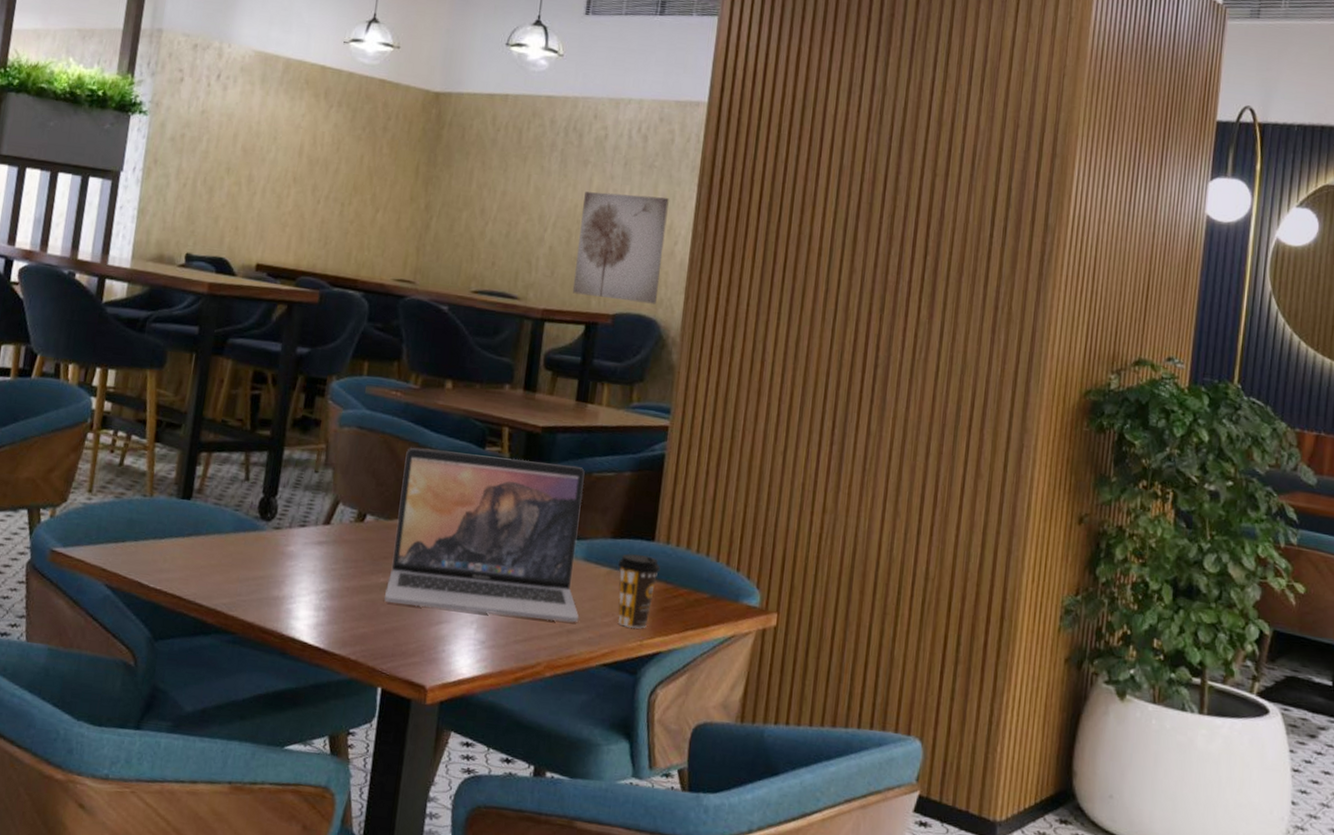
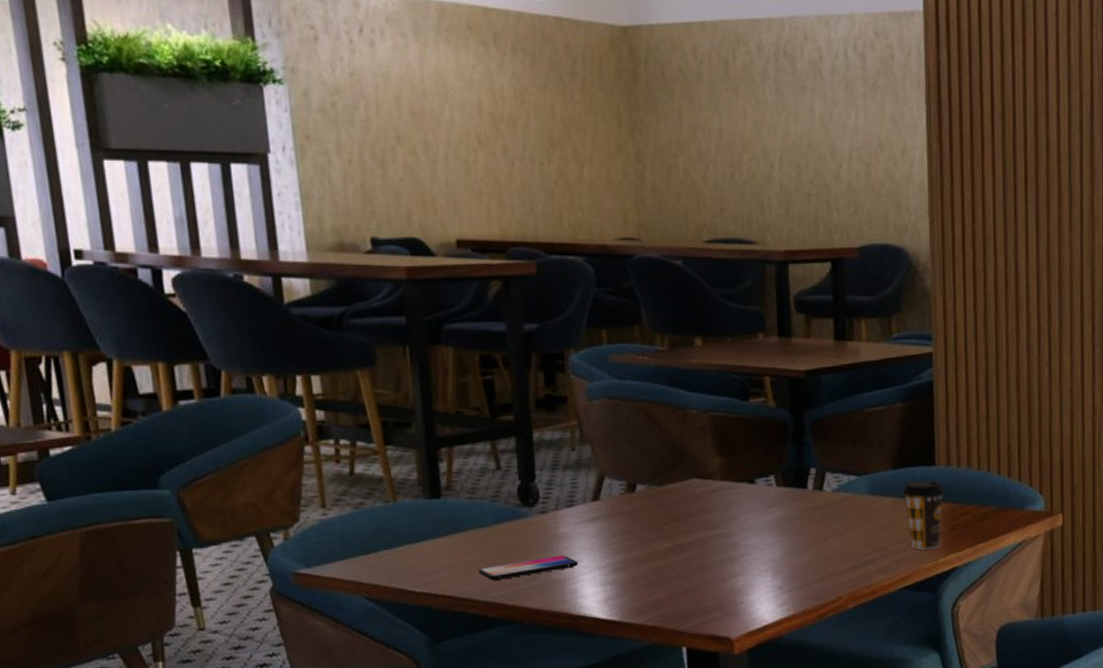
smartphone: none [208,572,299,588] -> present [478,555,579,580]
laptop: present [383,448,585,623] -> none [666,405,873,566]
wall art: present [572,191,669,304] -> none [808,119,901,232]

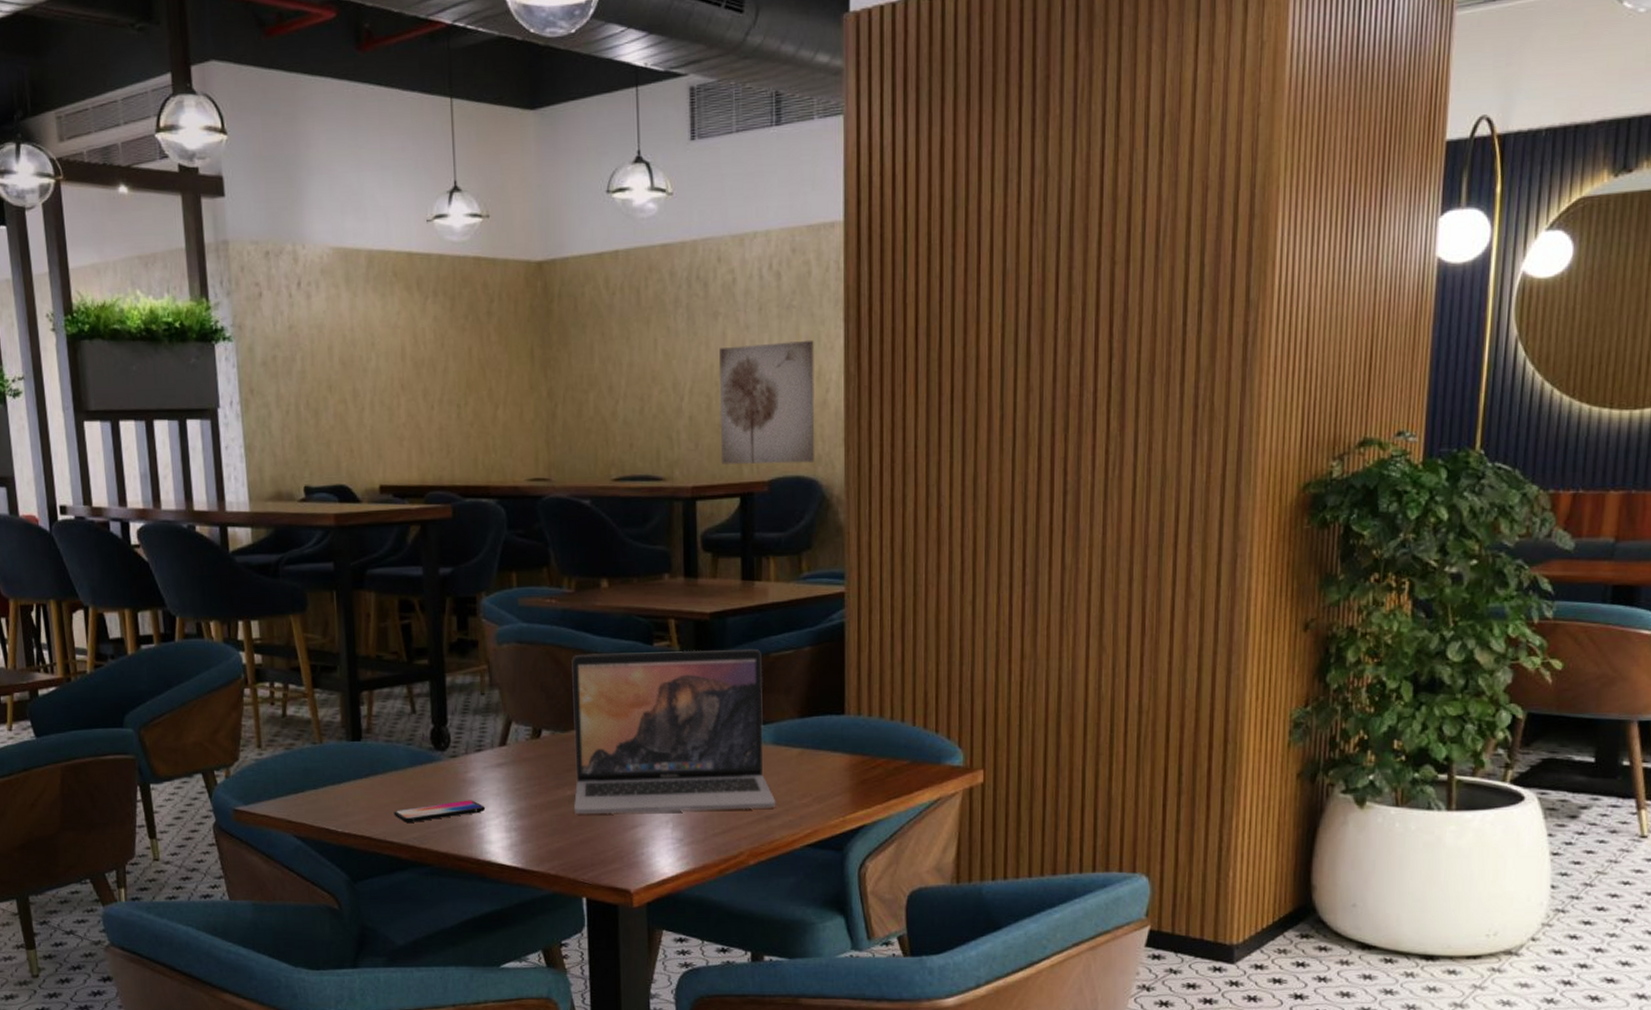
laptop: none [666,405,873,566] -> present [571,649,776,815]
wall art: none [808,119,901,232] -> present [719,341,815,465]
coffee cup: present [902,480,945,551] -> none [809,731,855,806]

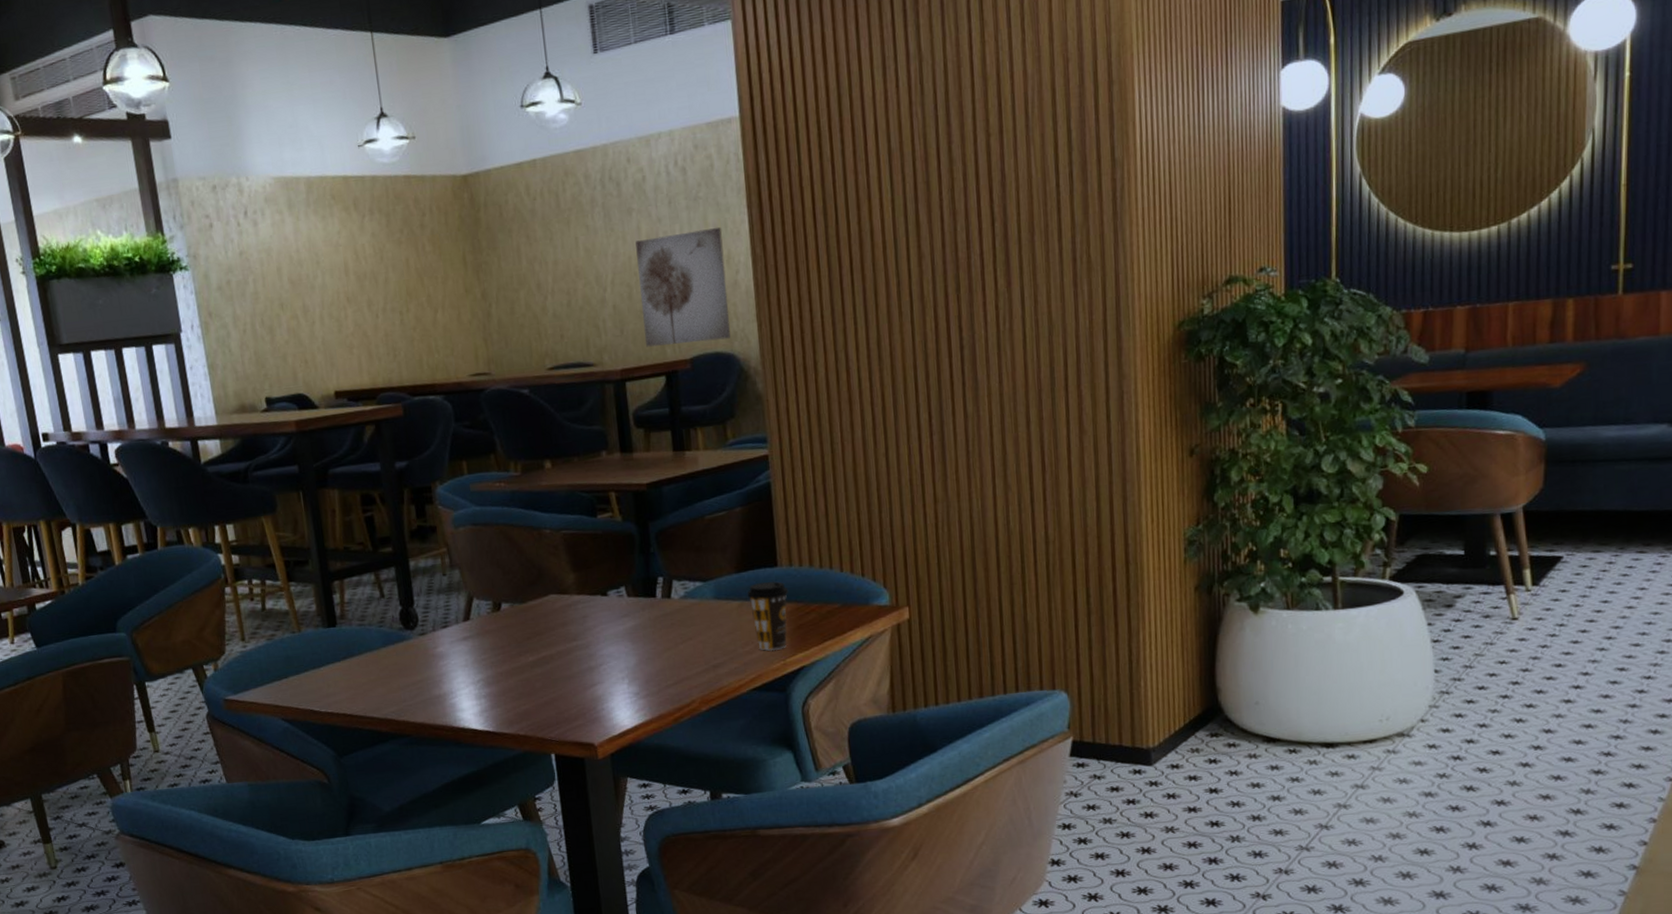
smartphone: present [393,800,486,822] -> none [371,672,456,698]
laptop: present [571,649,776,815] -> none [523,513,722,678]
coffee cup: none [809,731,855,806] -> present [747,581,789,652]

